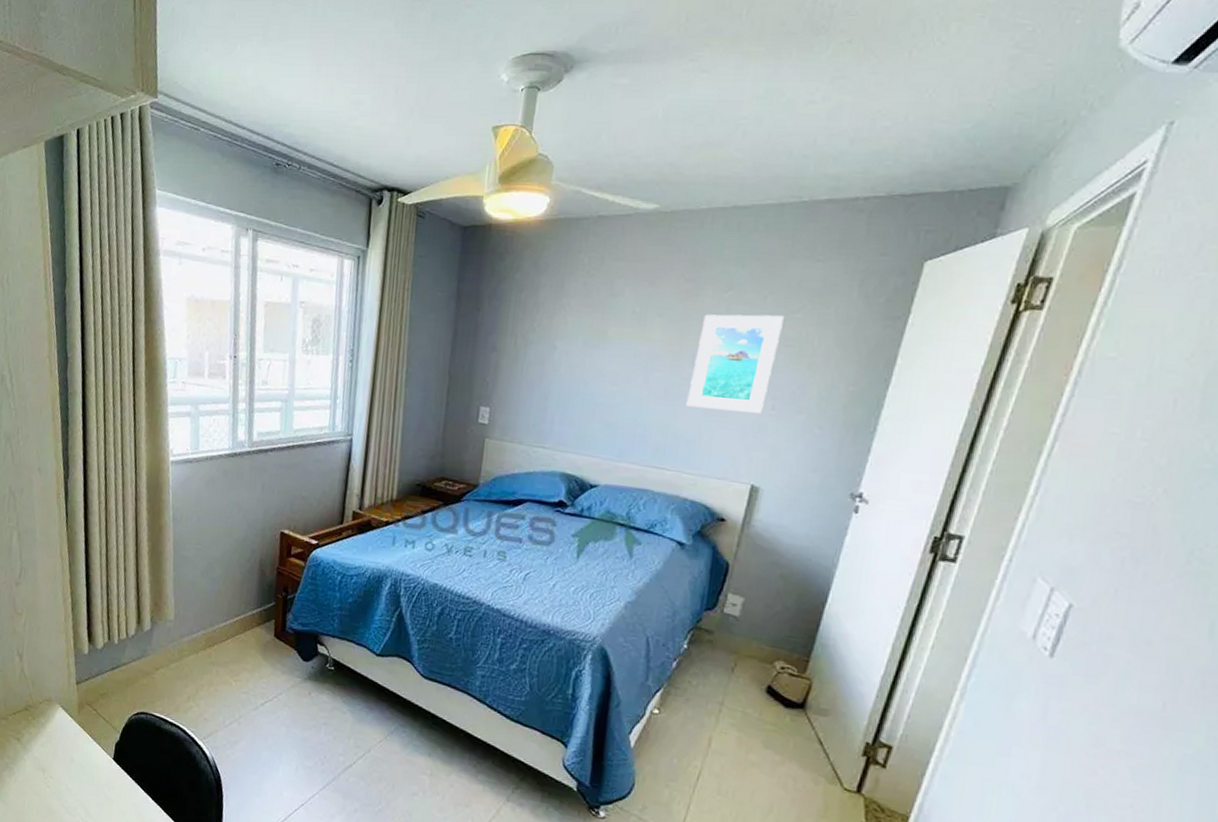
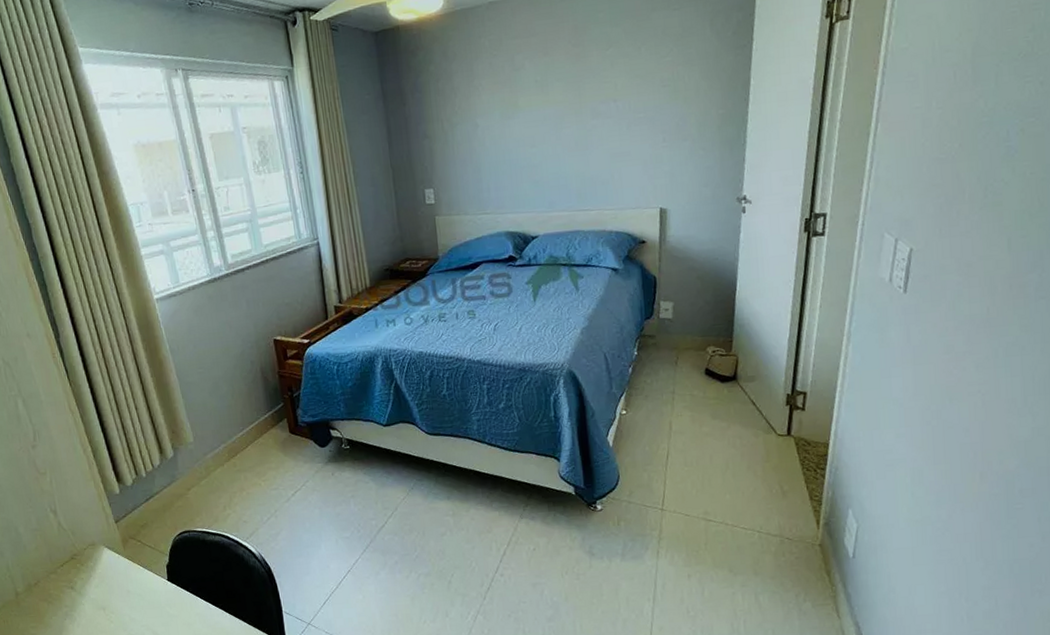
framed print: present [686,314,784,413] -> none [594,62,658,153]

